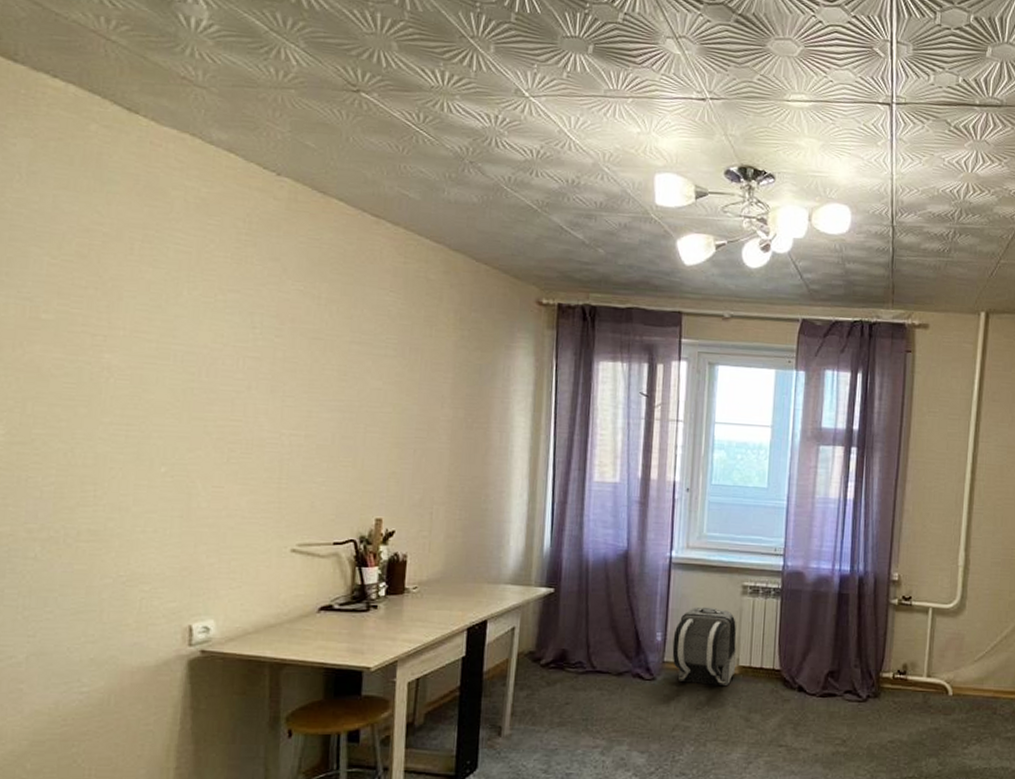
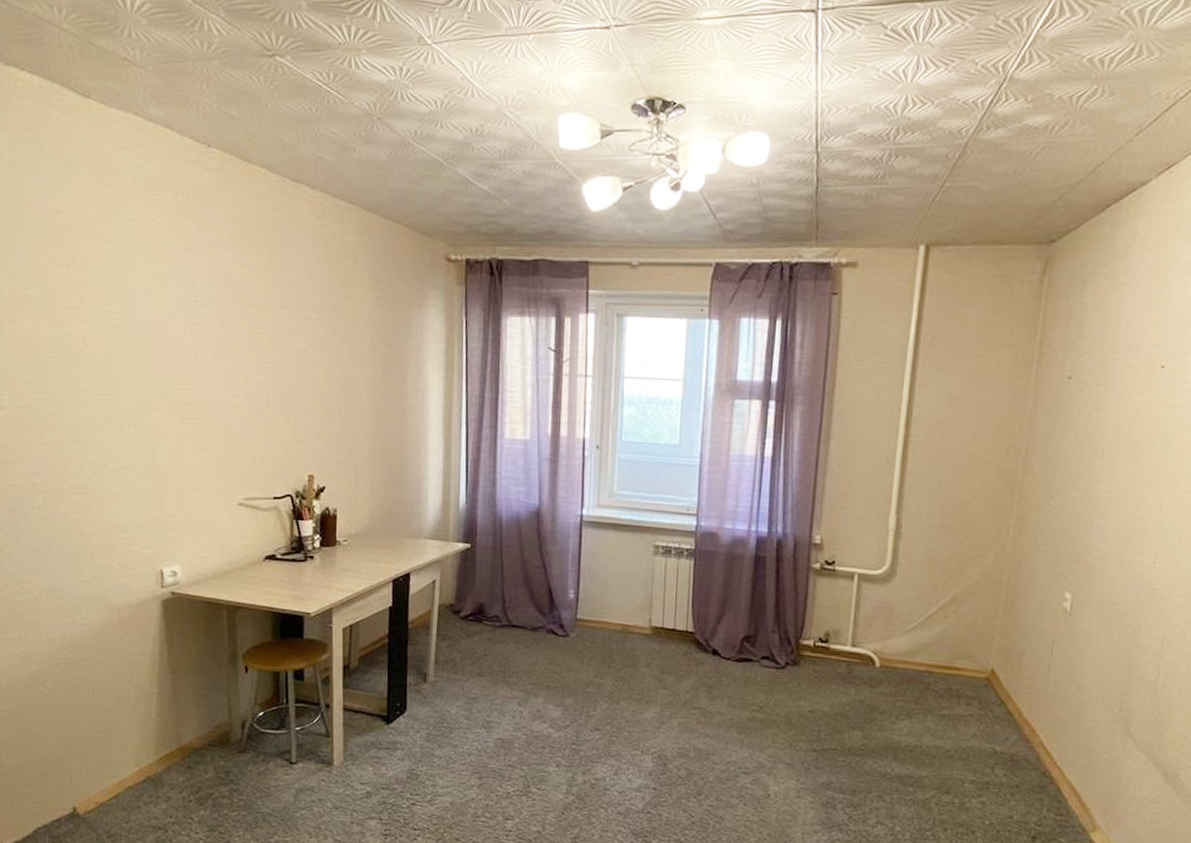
backpack: present [672,607,737,687] -> none [584,566,649,646]

